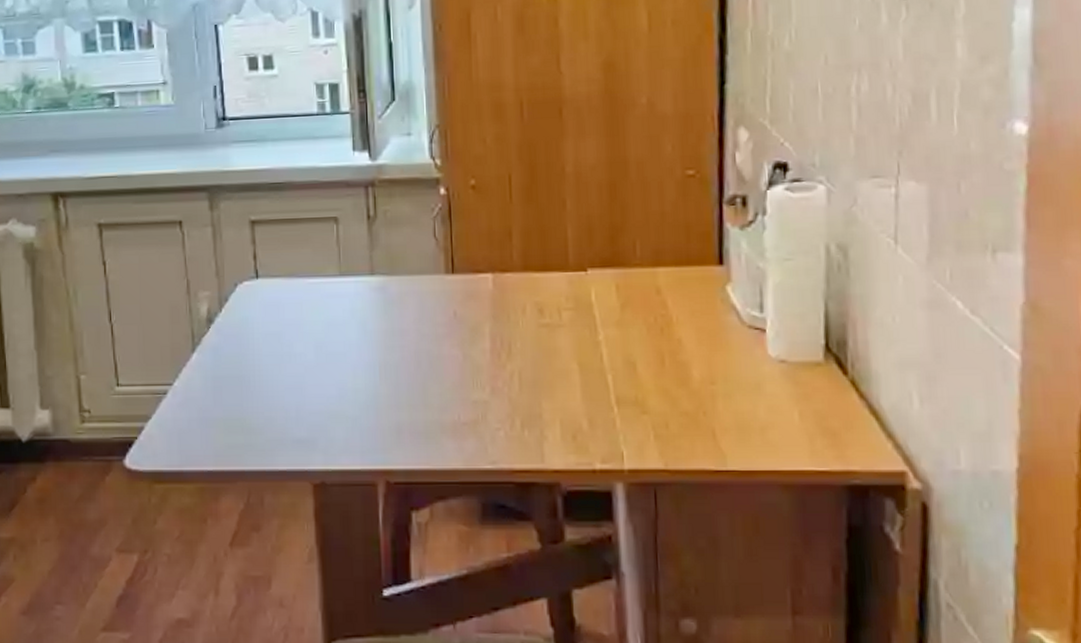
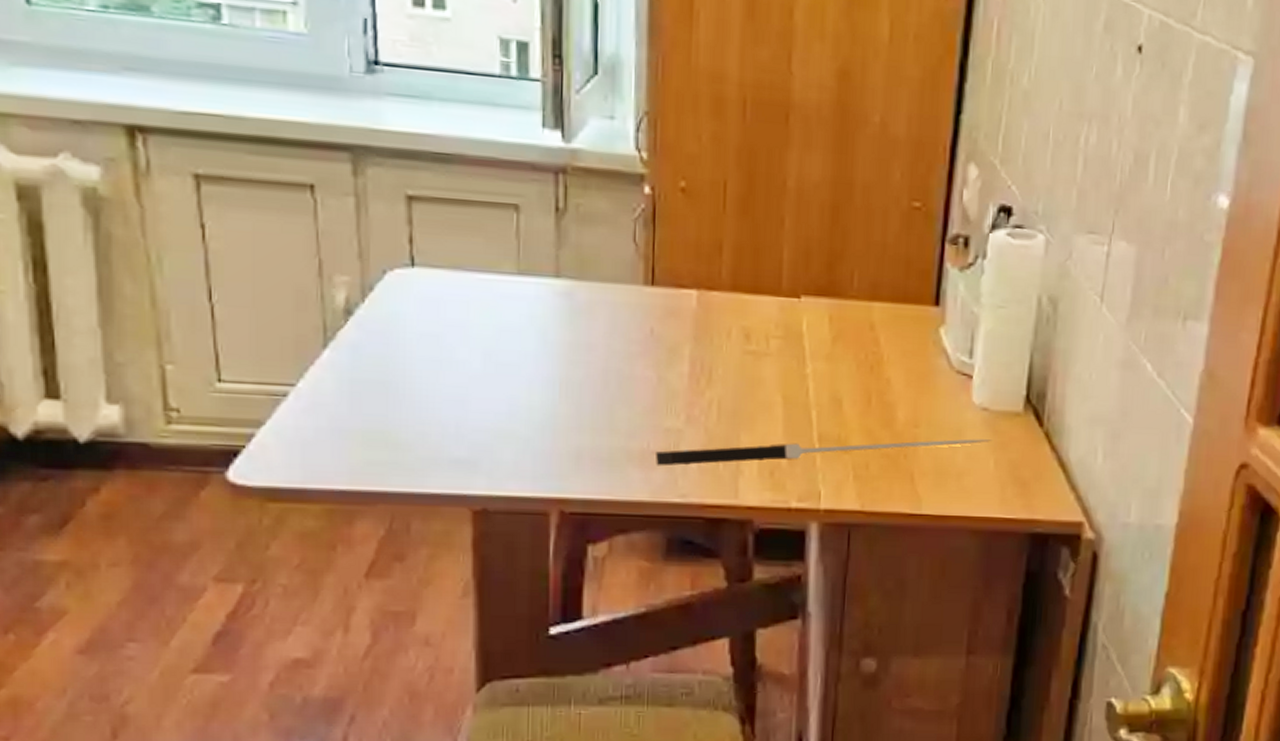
kitchen knife: none [466,391,794,436] -> present [656,439,992,467]

